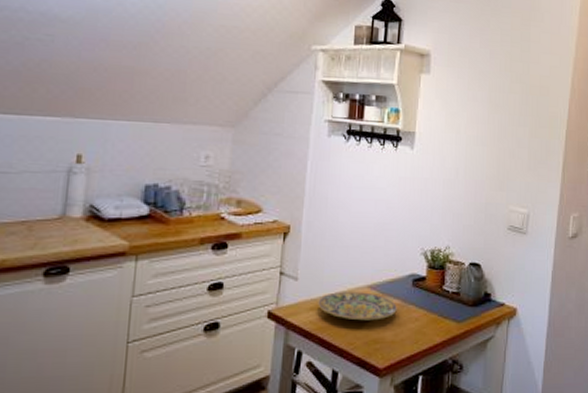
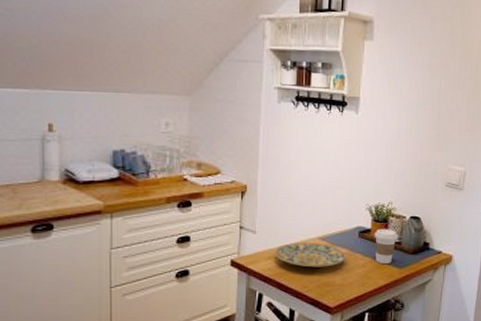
coffee cup: none [429,276,457,318] -> present [374,228,399,265]

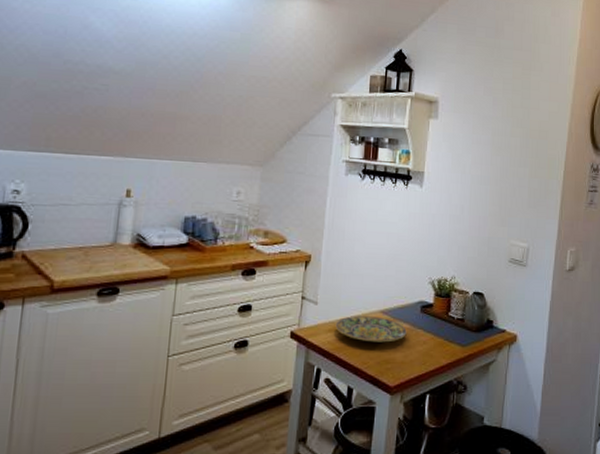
coffee cup: present [374,228,399,265] -> none [436,303,461,342]

